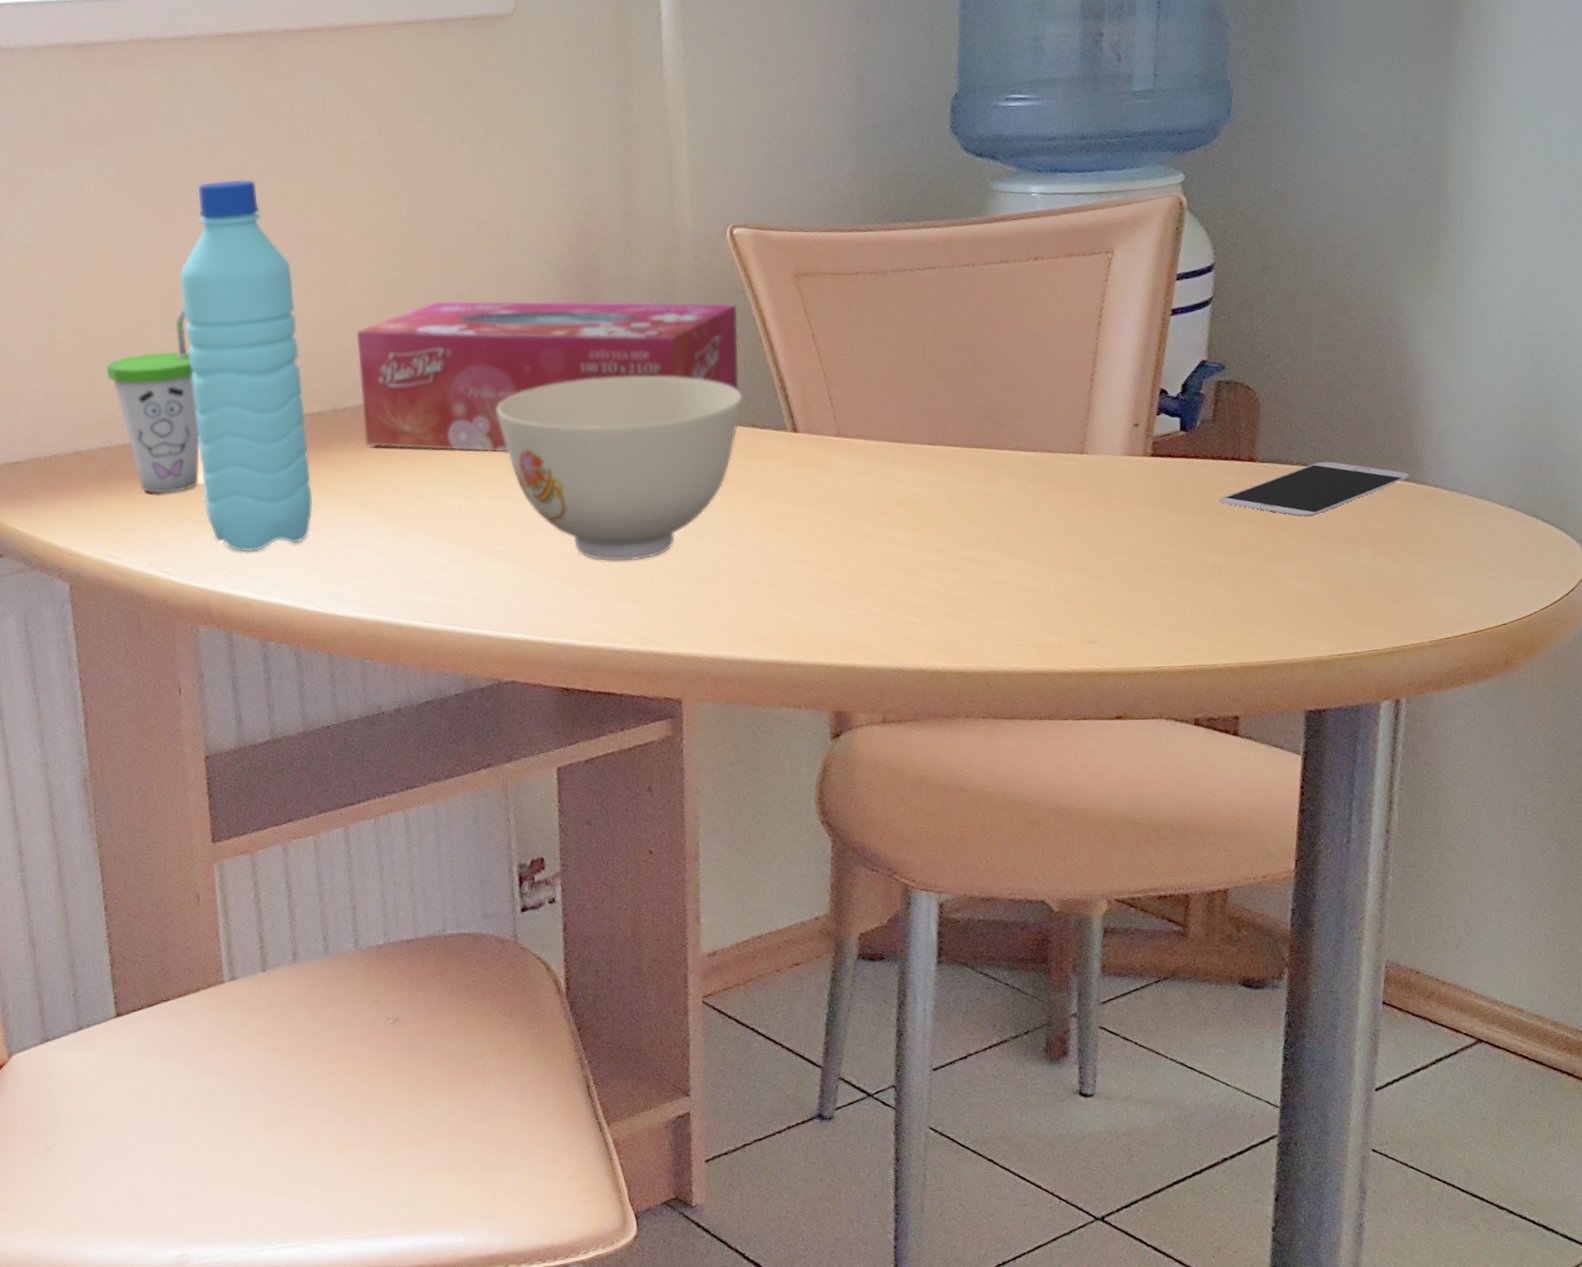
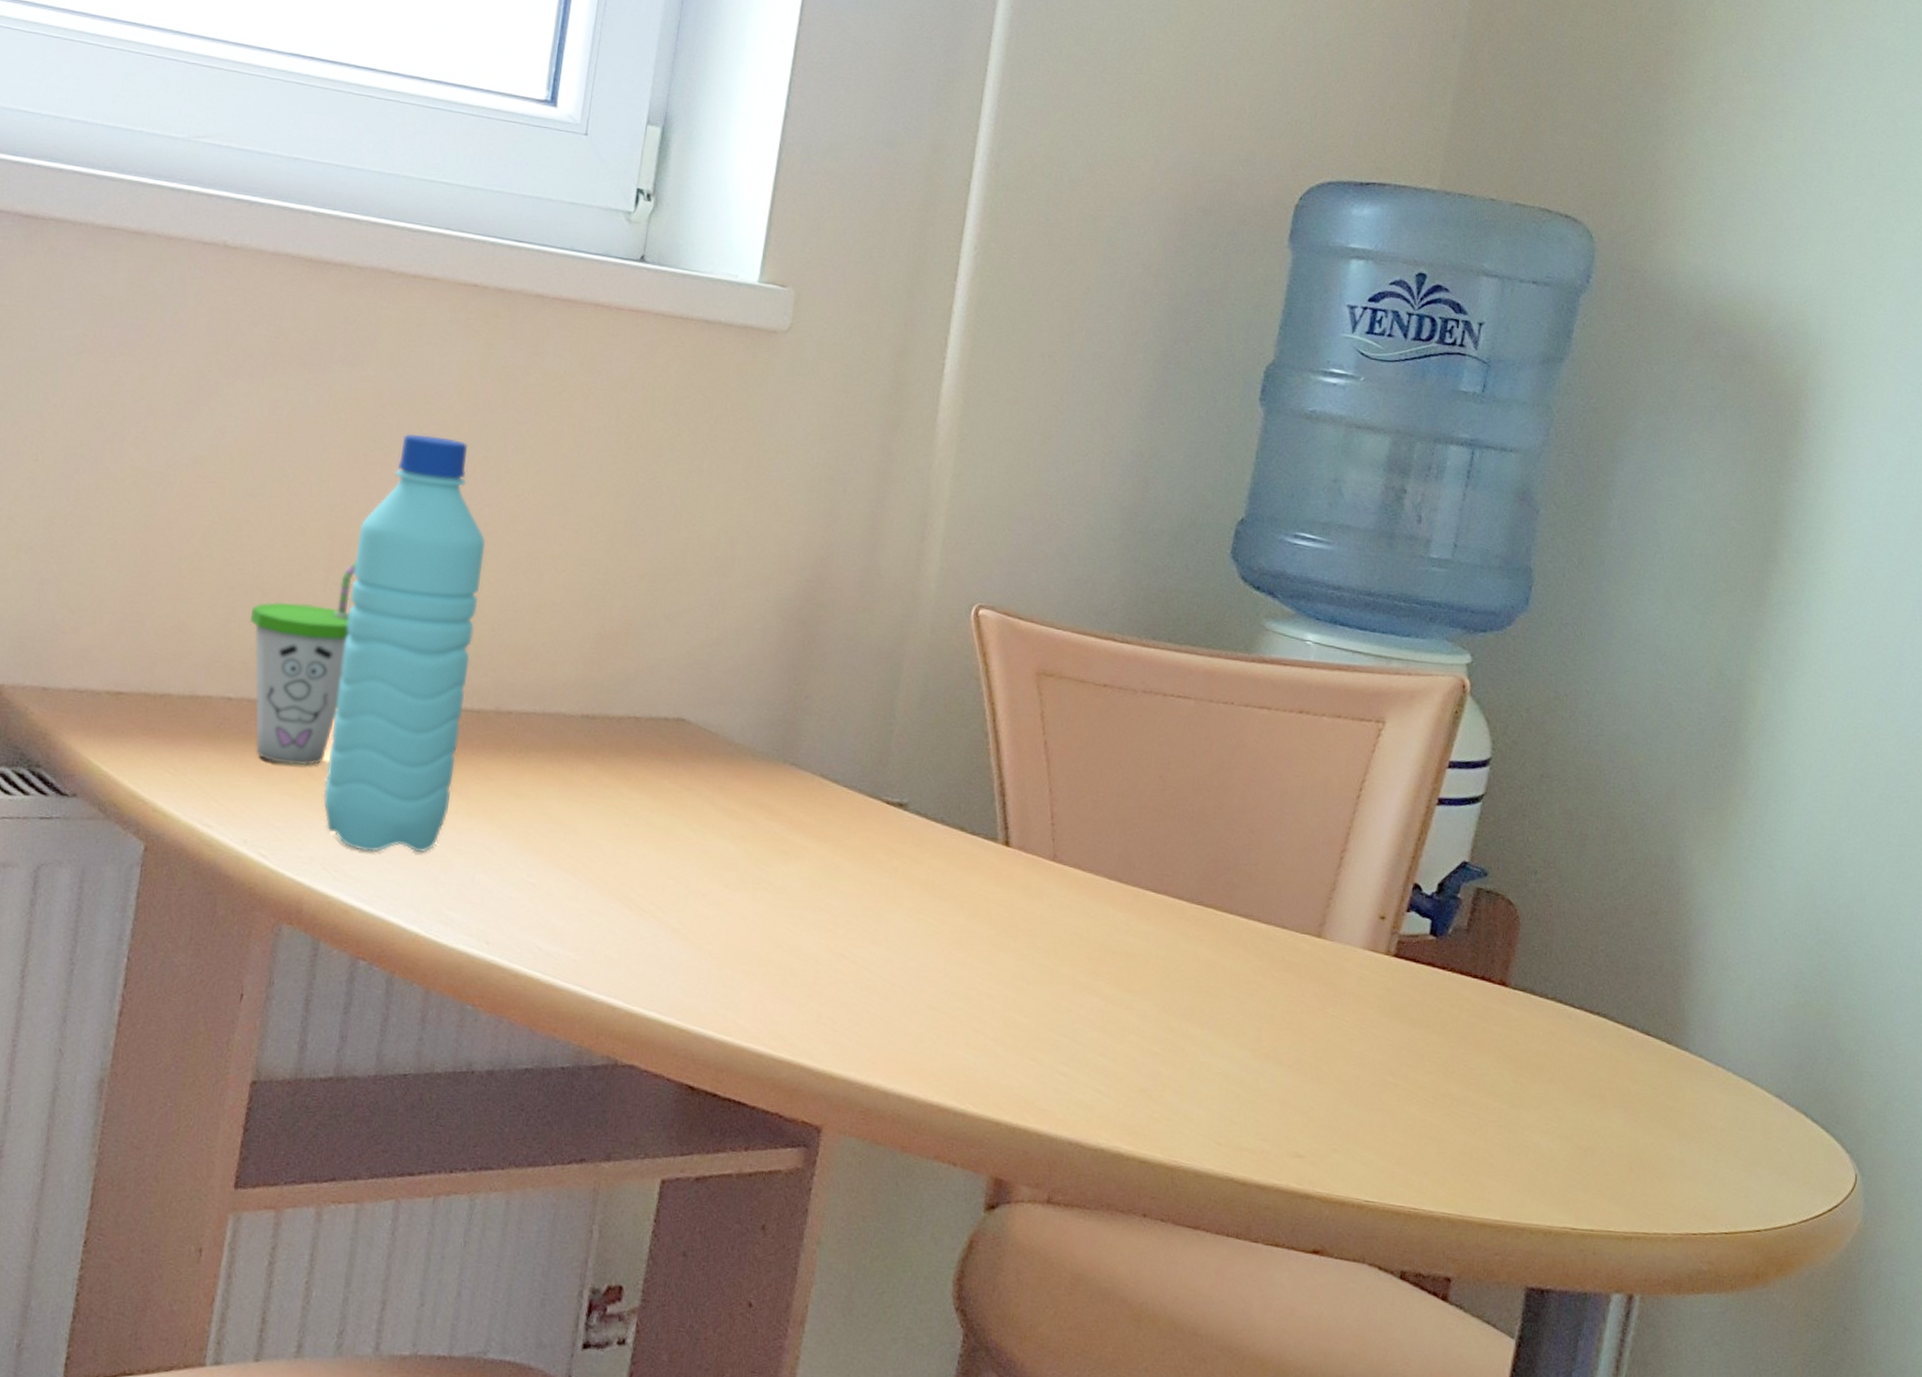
tissue box: present [356,301,740,453] -> none [523,616,968,800]
bowl: present [496,375,743,562] -> none [679,734,956,954]
smartphone: present [1219,461,1410,516] -> none [1462,1001,1673,1061]

